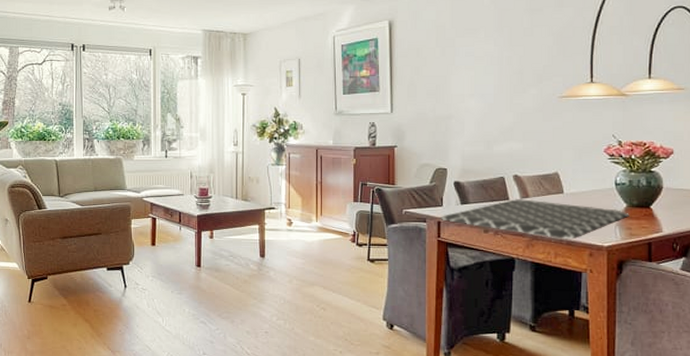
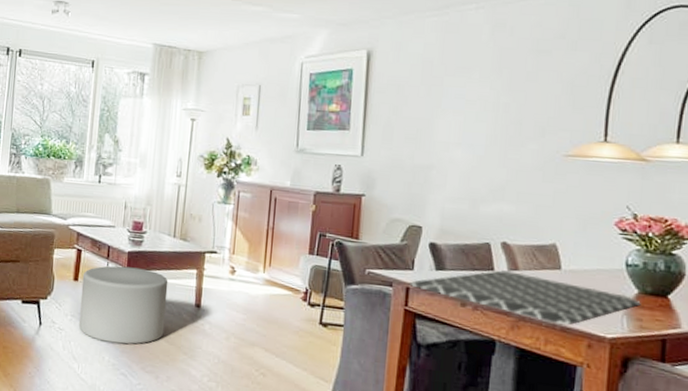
pouf: none [159,228,235,296] -> present [78,266,169,345]

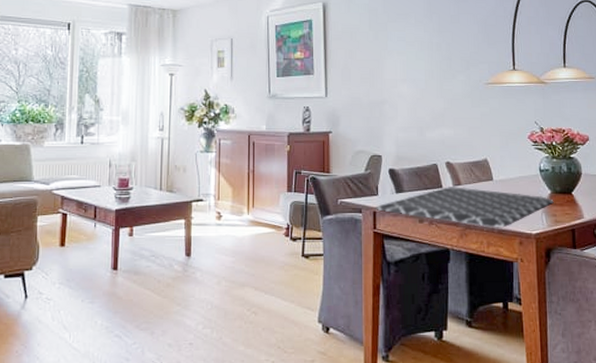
pouf: present [78,266,169,345] -> none [67,225,158,305]

